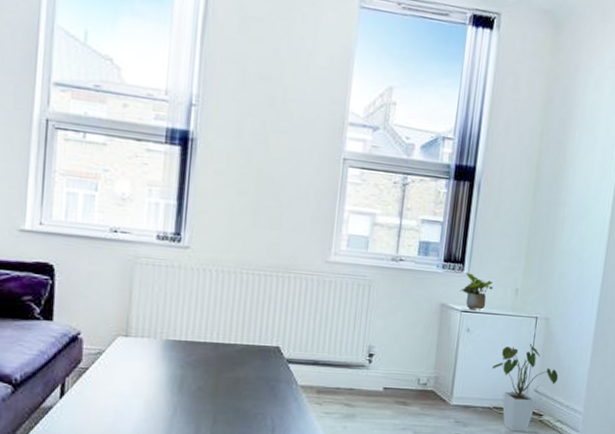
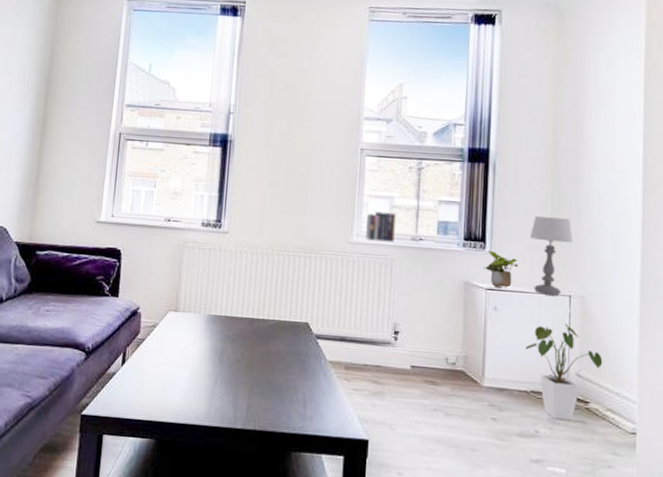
books: none [344,229,378,262] -> present [366,211,397,242]
table lamp: none [505,239,545,318] -> present [529,216,573,296]

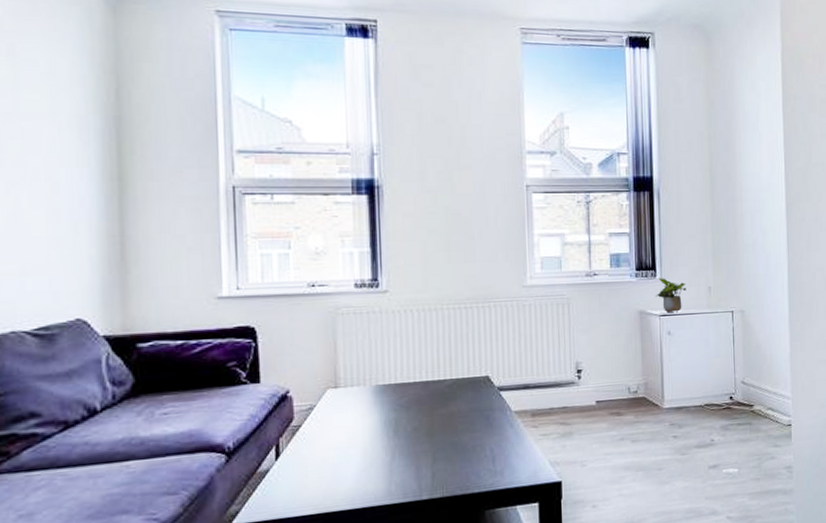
books: present [366,211,397,242] -> none [539,250,570,282]
house plant: present [525,324,603,420] -> none [697,338,762,426]
table lamp: present [529,216,573,296] -> none [694,239,732,314]

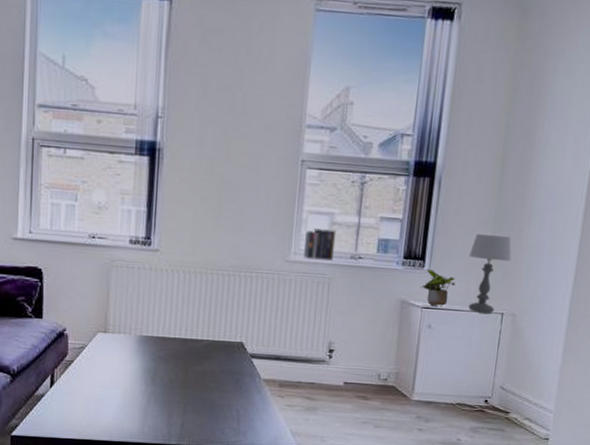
books: none [539,250,570,282] -> present [304,228,337,261]
table lamp: none [694,239,732,314] -> present [468,234,512,314]

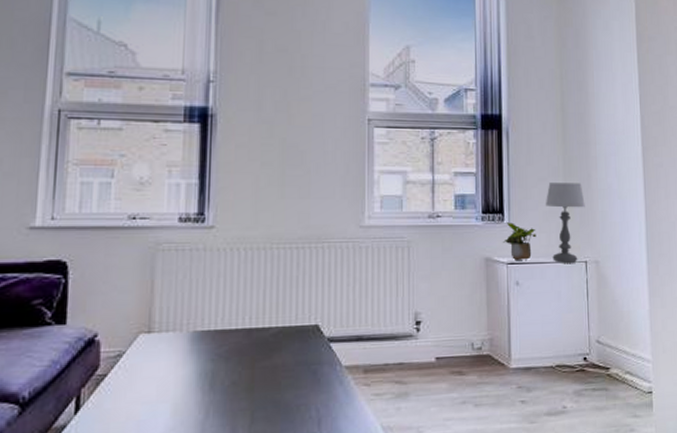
books: present [304,228,337,261] -> none [379,189,411,222]

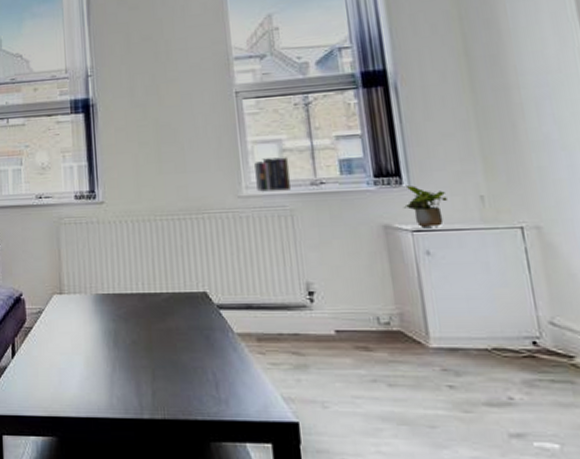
books: none [379,189,411,222] -> present [254,157,291,192]
table lamp: present [545,183,585,263] -> none [454,136,513,230]

